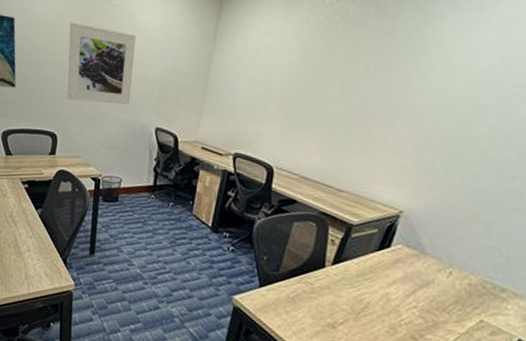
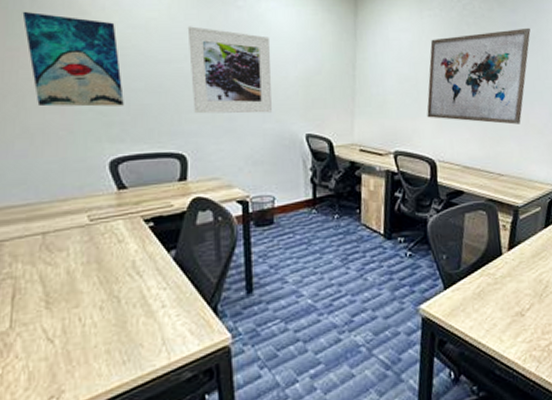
wall art: none [273,37,410,142] -> present [427,27,531,125]

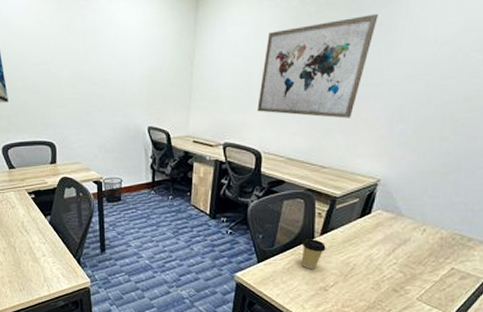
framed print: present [187,26,272,114] -> none [52,30,120,109]
coffee cup: none [489,255,516,291] -> present [301,239,326,269]

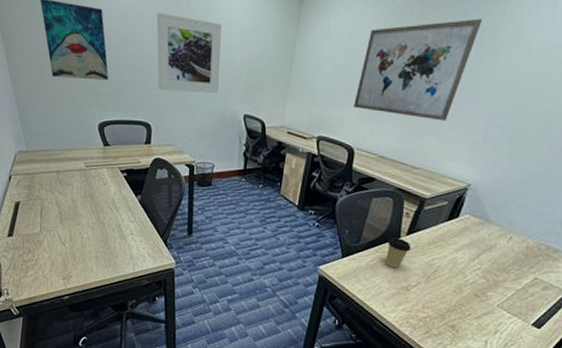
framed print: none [52,30,120,109] -> present [156,12,221,94]

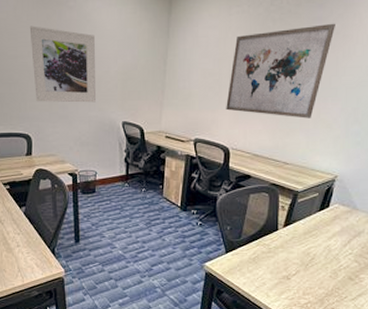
coffee cup: present [385,238,411,268] -> none [266,230,289,259]

